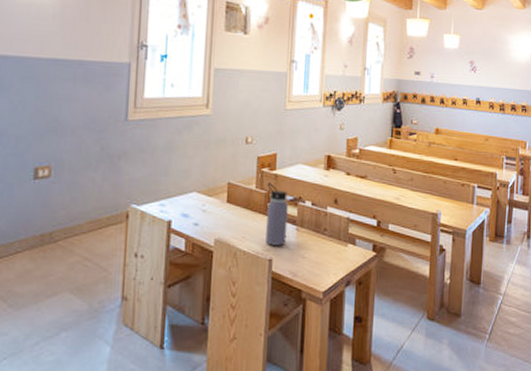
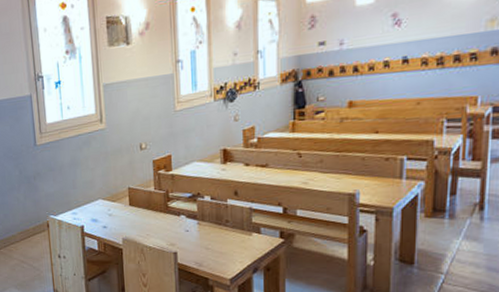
water bottle: present [266,183,288,246] -> none [165,183,189,240]

